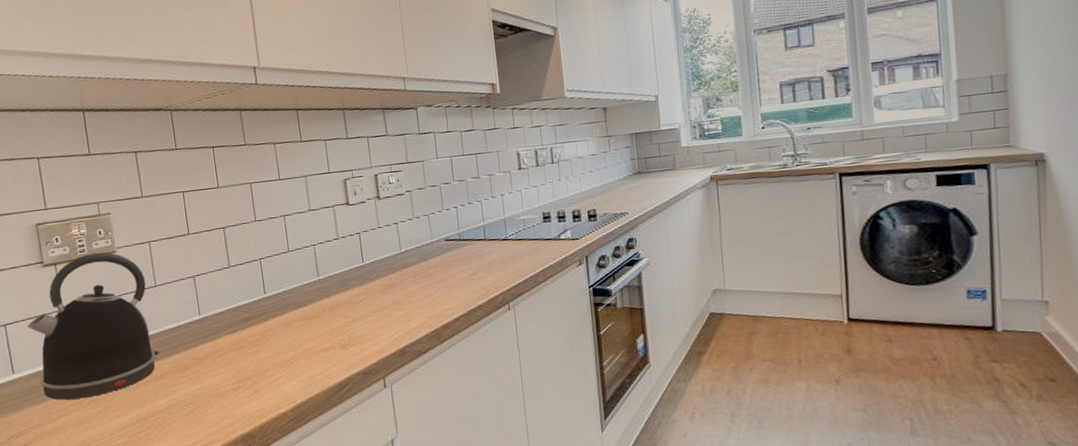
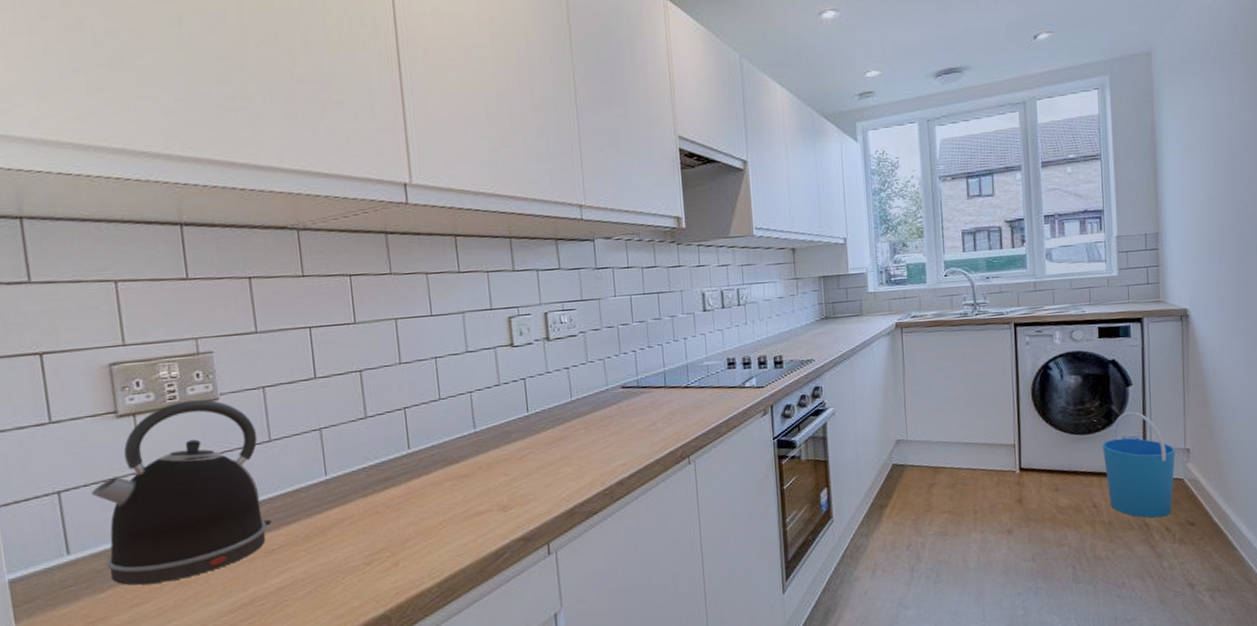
bucket: none [943,261,1031,373] -> present [1102,411,1175,518]

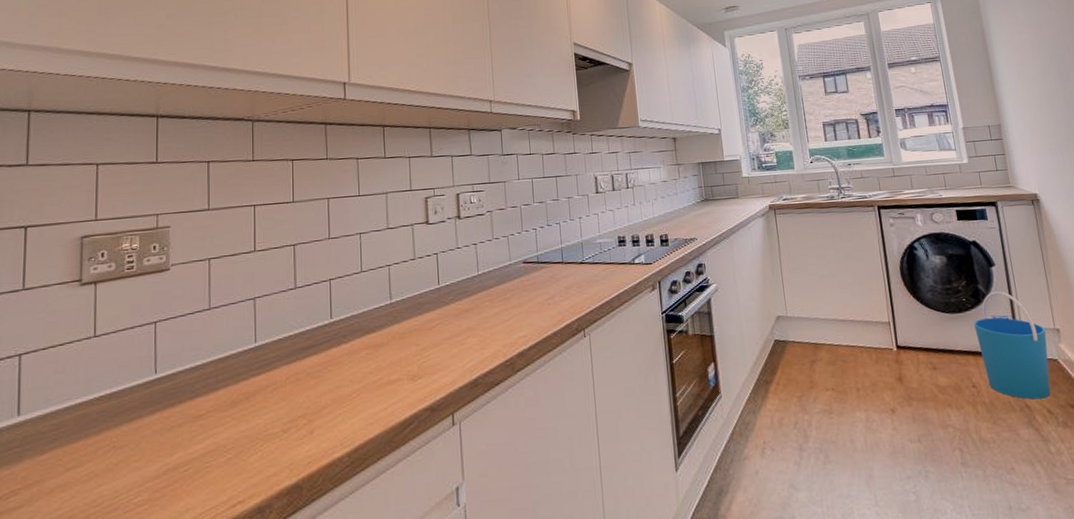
kettle: present [90,399,272,586] -> none [47,269,203,448]

